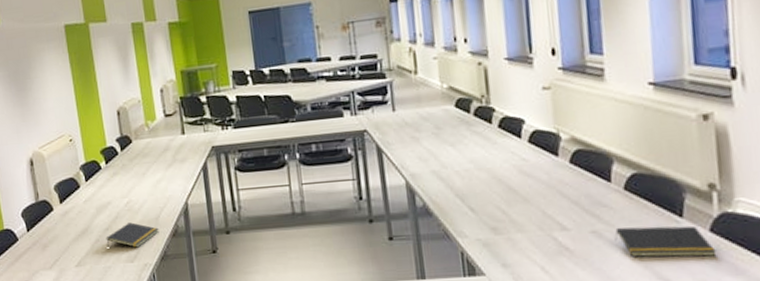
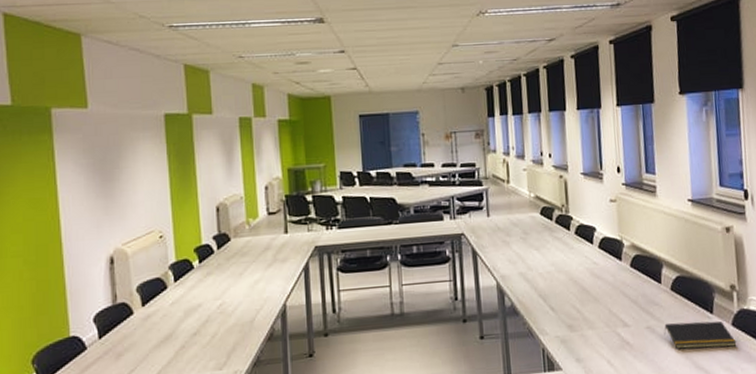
notepad: present [106,222,159,248] -> none [192,326,253,354]

